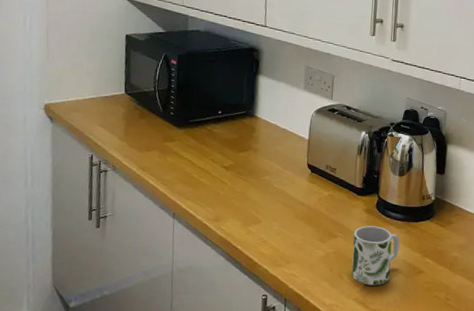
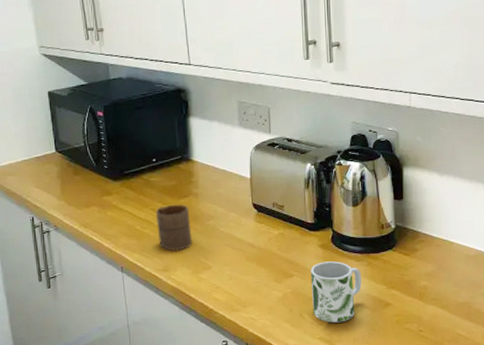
cup: none [214,157,248,203] -> present [155,205,193,251]

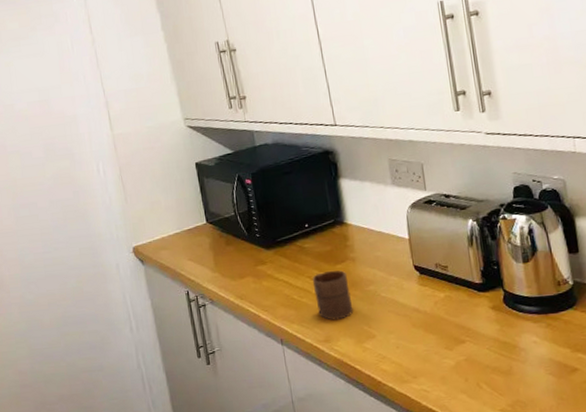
mug: present [310,261,362,323] -> none [483,323,543,393]

